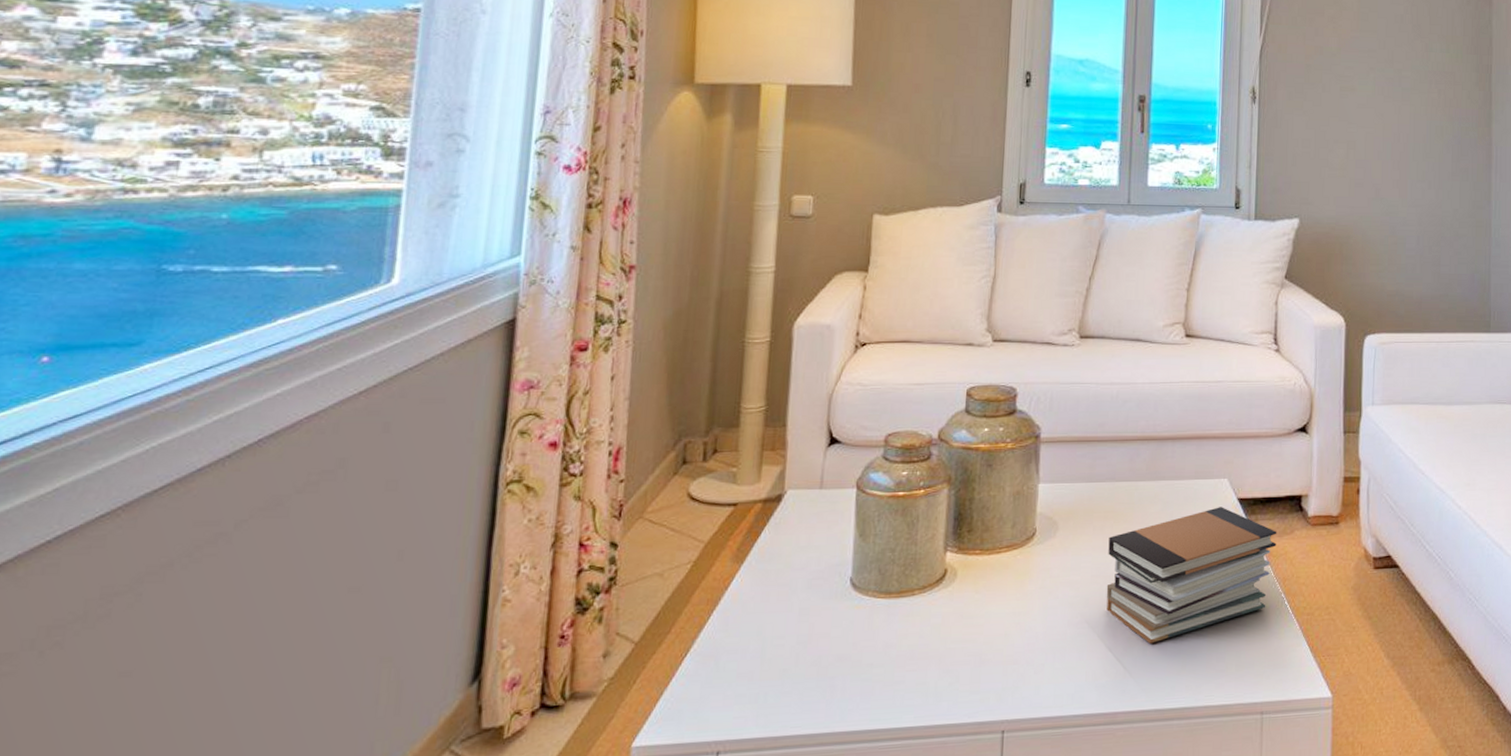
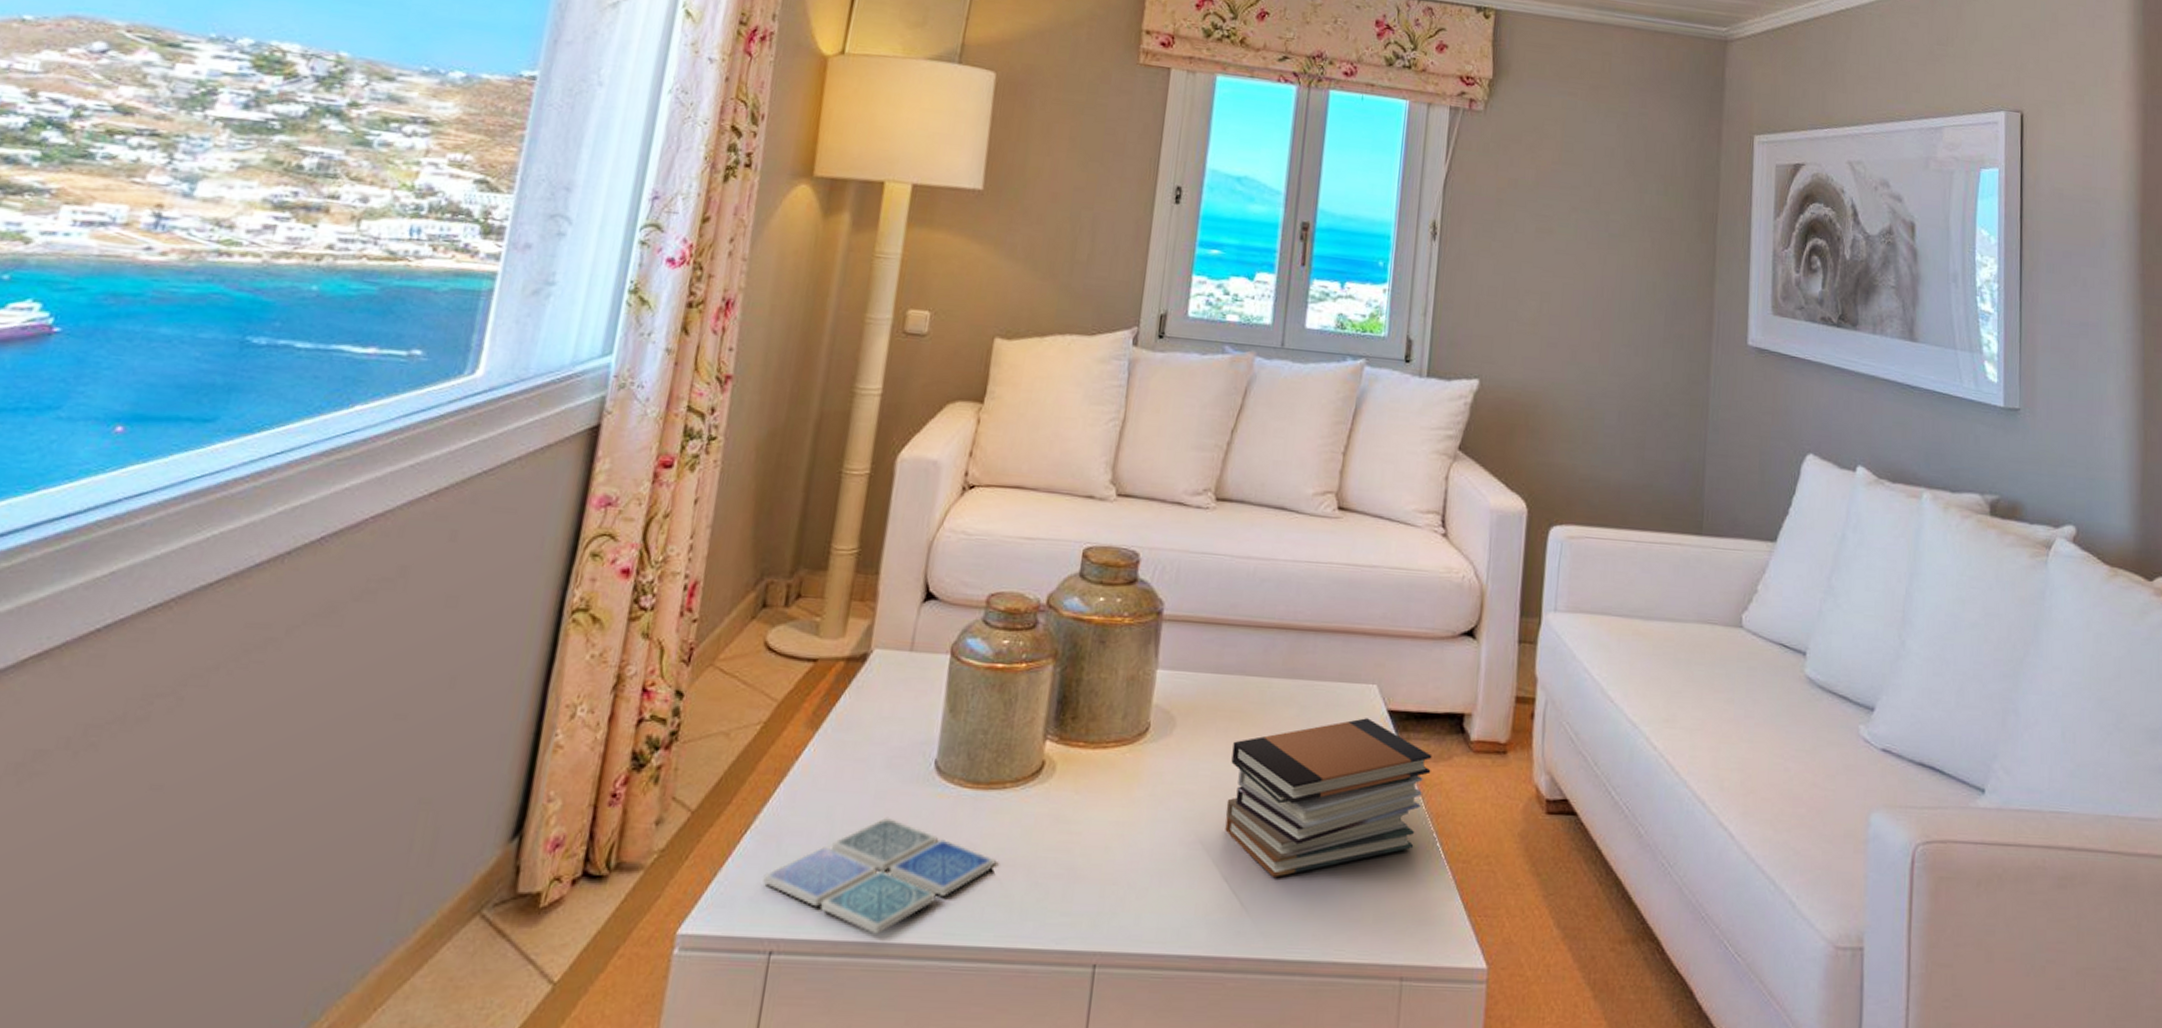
drink coaster: none [704,629,911,728] -> present [762,817,996,935]

